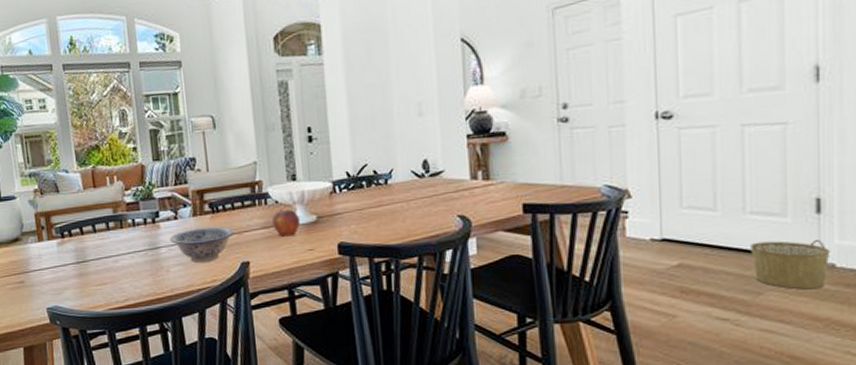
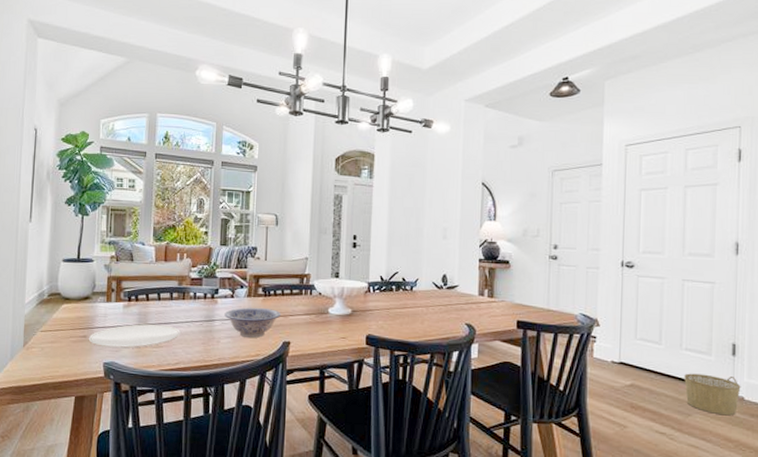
plate: none [26,259,124,292] -> present [88,324,180,349]
fruit: present [272,209,301,237] -> none [314,300,338,324]

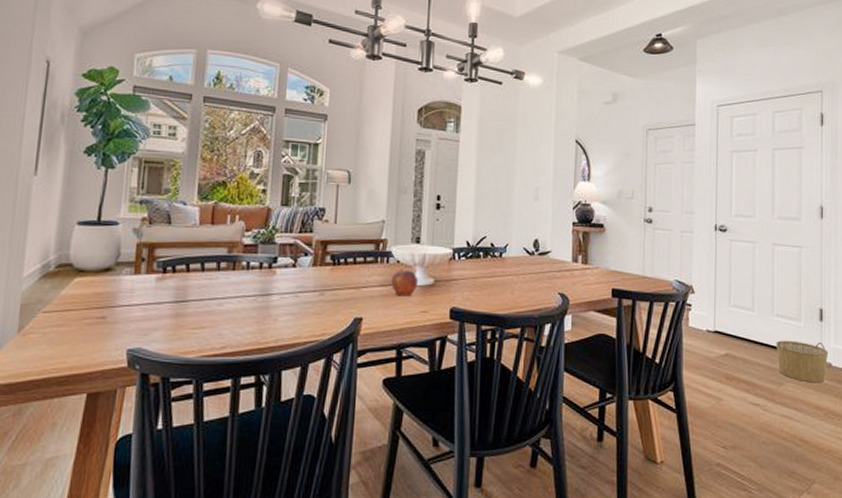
plate: present [88,324,180,349] -> none [108,300,229,331]
bowl: present [224,307,281,338] -> none [284,278,353,314]
fruit: none [314,300,338,324] -> present [391,269,419,297]

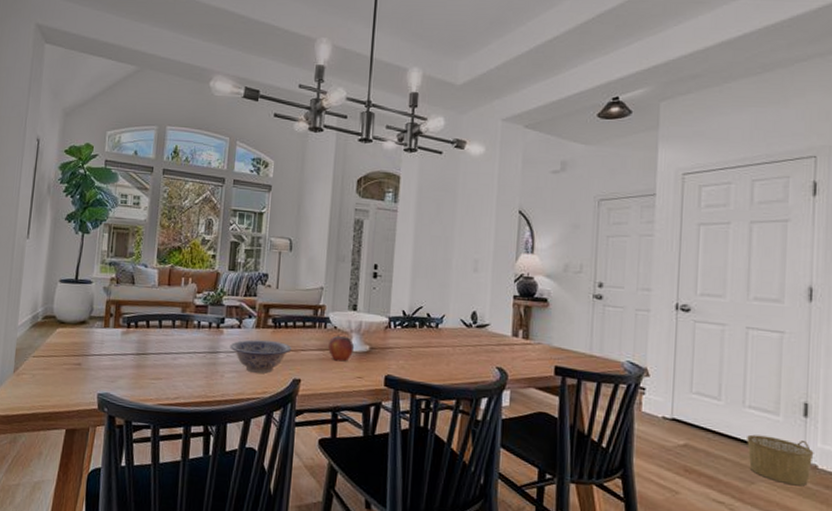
bowl: none [284,278,353,314] -> present [230,339,292,374]

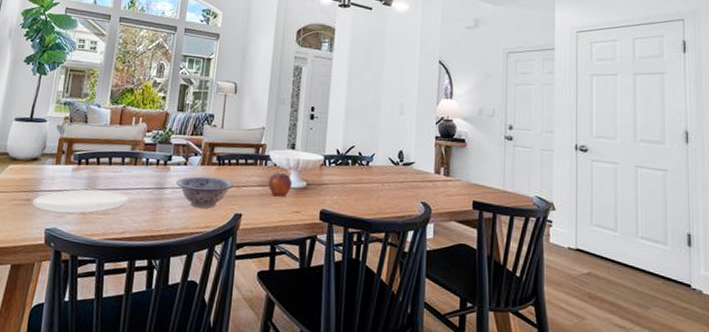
plate: none [83,353,182,380] -> present [32,189,129,215]
basket: present [747,434,814,487] -> none [641,263,699,311]

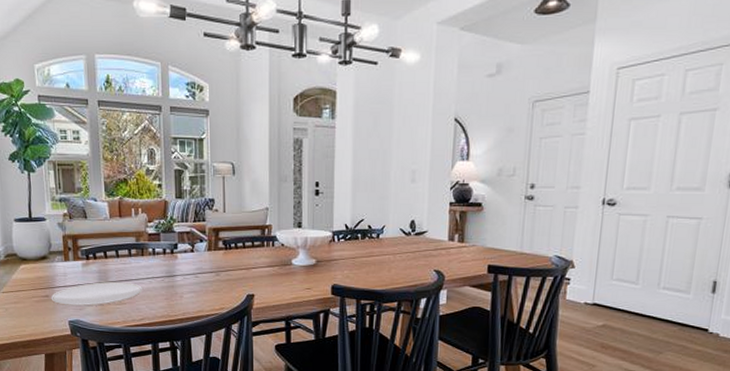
bowl: present [176,176,235,208] -> none [185,261,244,292]
fruit: present [268,172,293,197] -> none [278,252,302,276]

